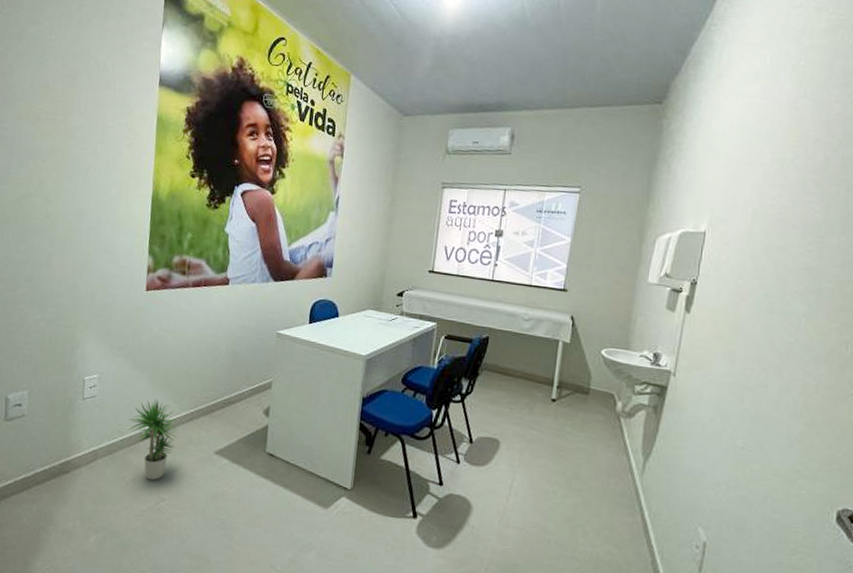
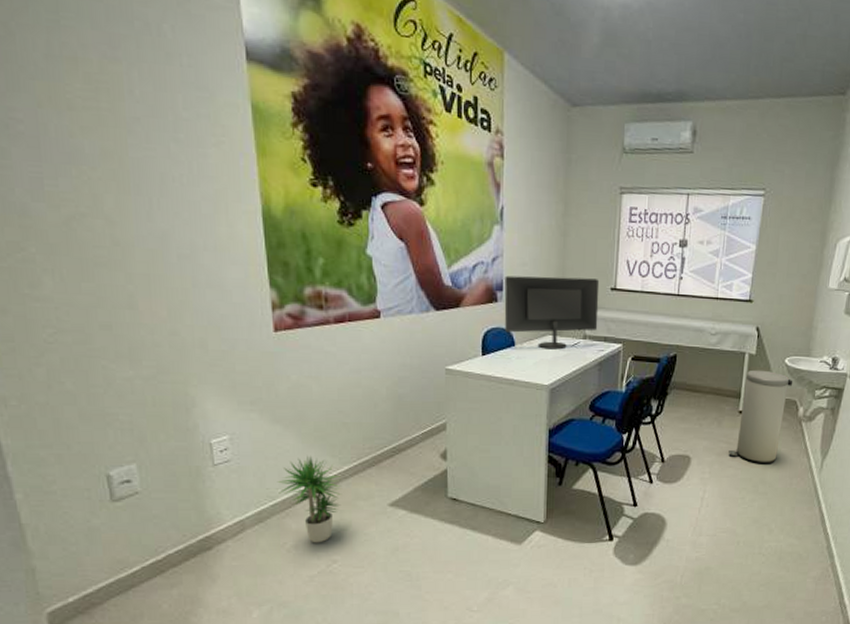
computer monitor: none [331,255,419,324] -> present [504,275,600,350]
pedal bin: none [540,358,611,459] -> present [728,369,793,464]

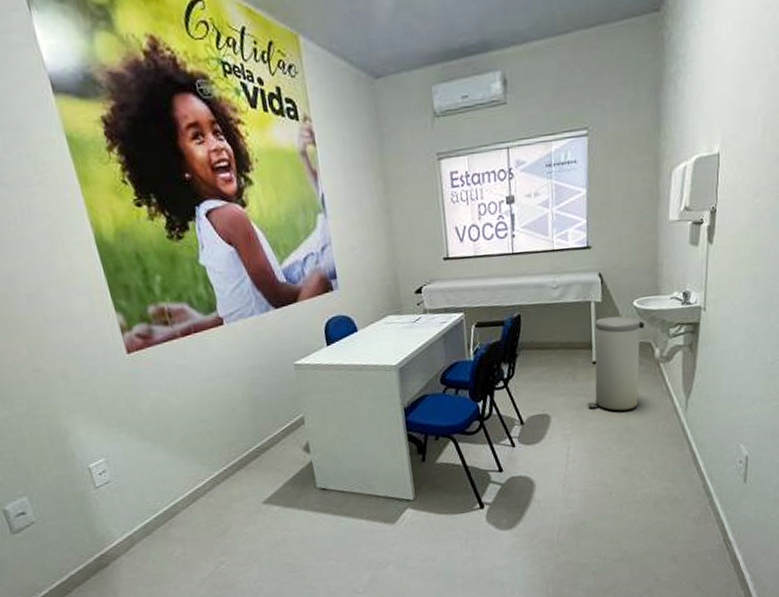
potted plant: present [277,455,341,543] -> none [155,466,219,548]
computer monitor: present [504,275,600,350] -> none [336,251,437,330]

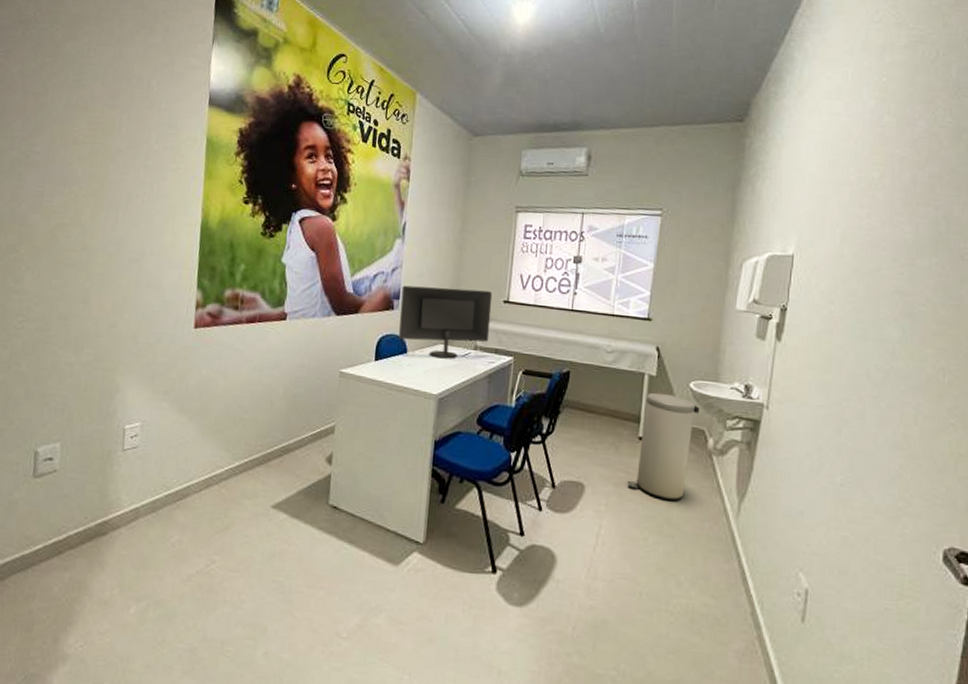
computer monitor: none [336,251,437,330] -> present [399,285,493,359]

